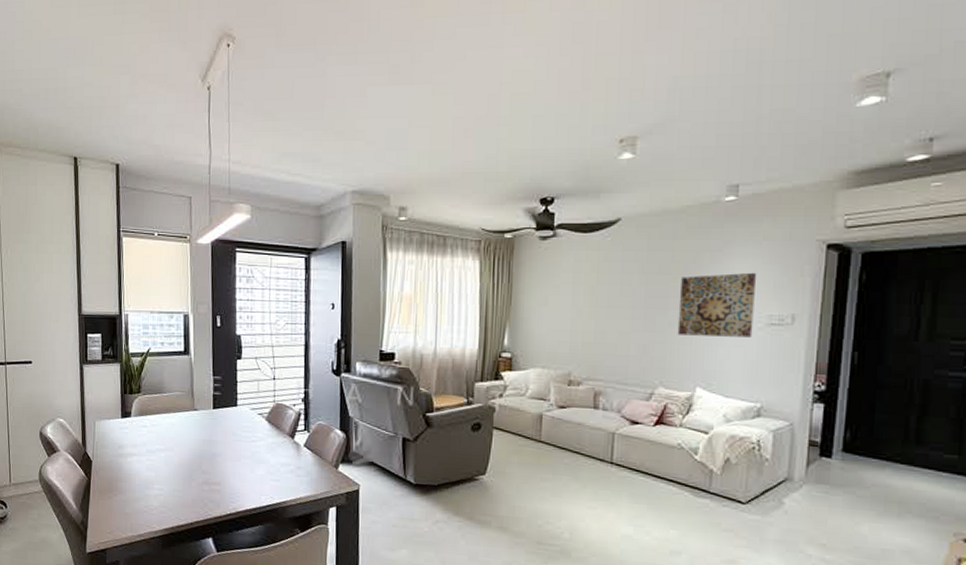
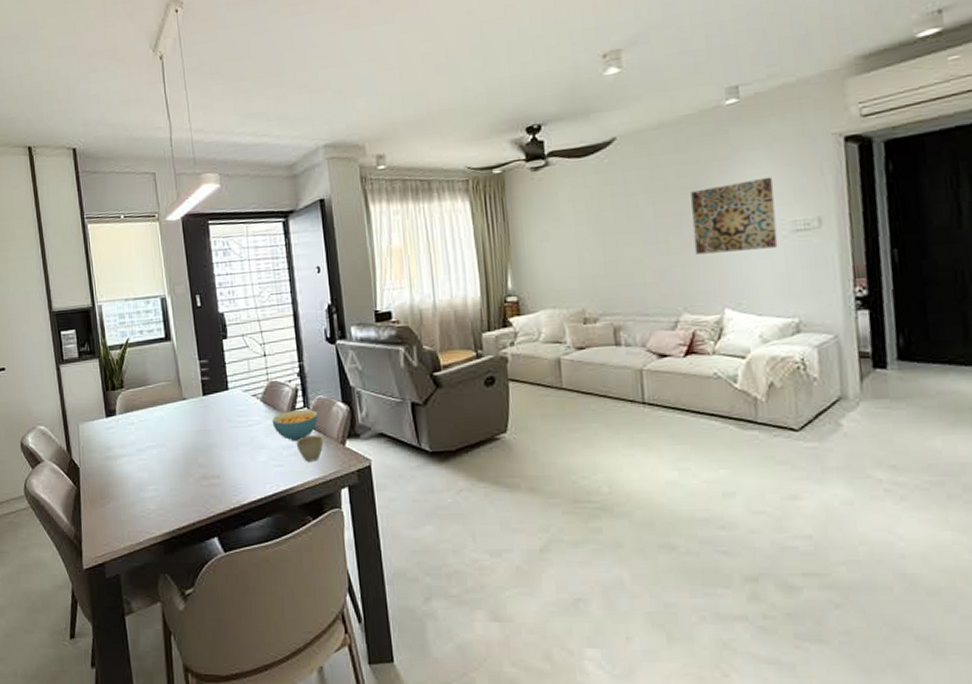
cereal bowl: none [274,431,317,460] -> present [272,409,319,441]
cup: none [293,456,319,481] -> present [296,436,324,462]

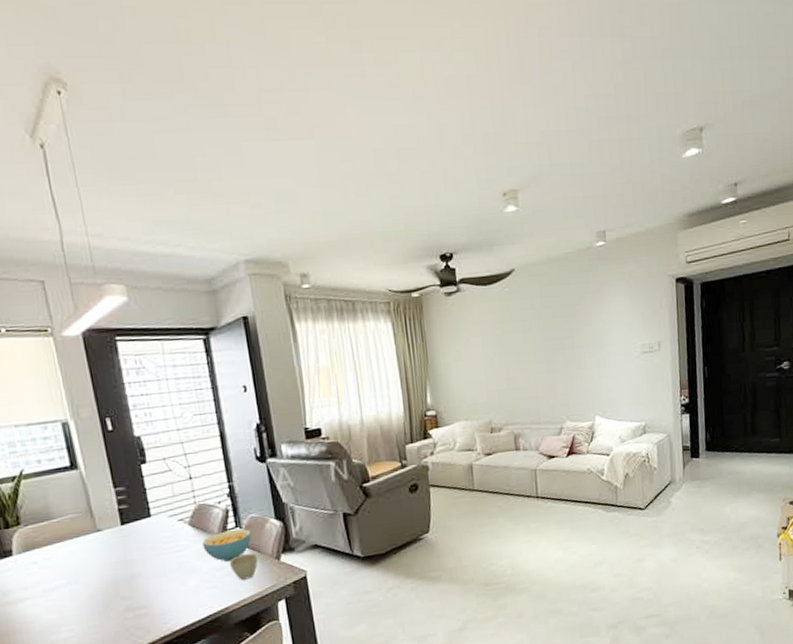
wall art: present [691,176,778,255] -> none [571,308,632,372]

